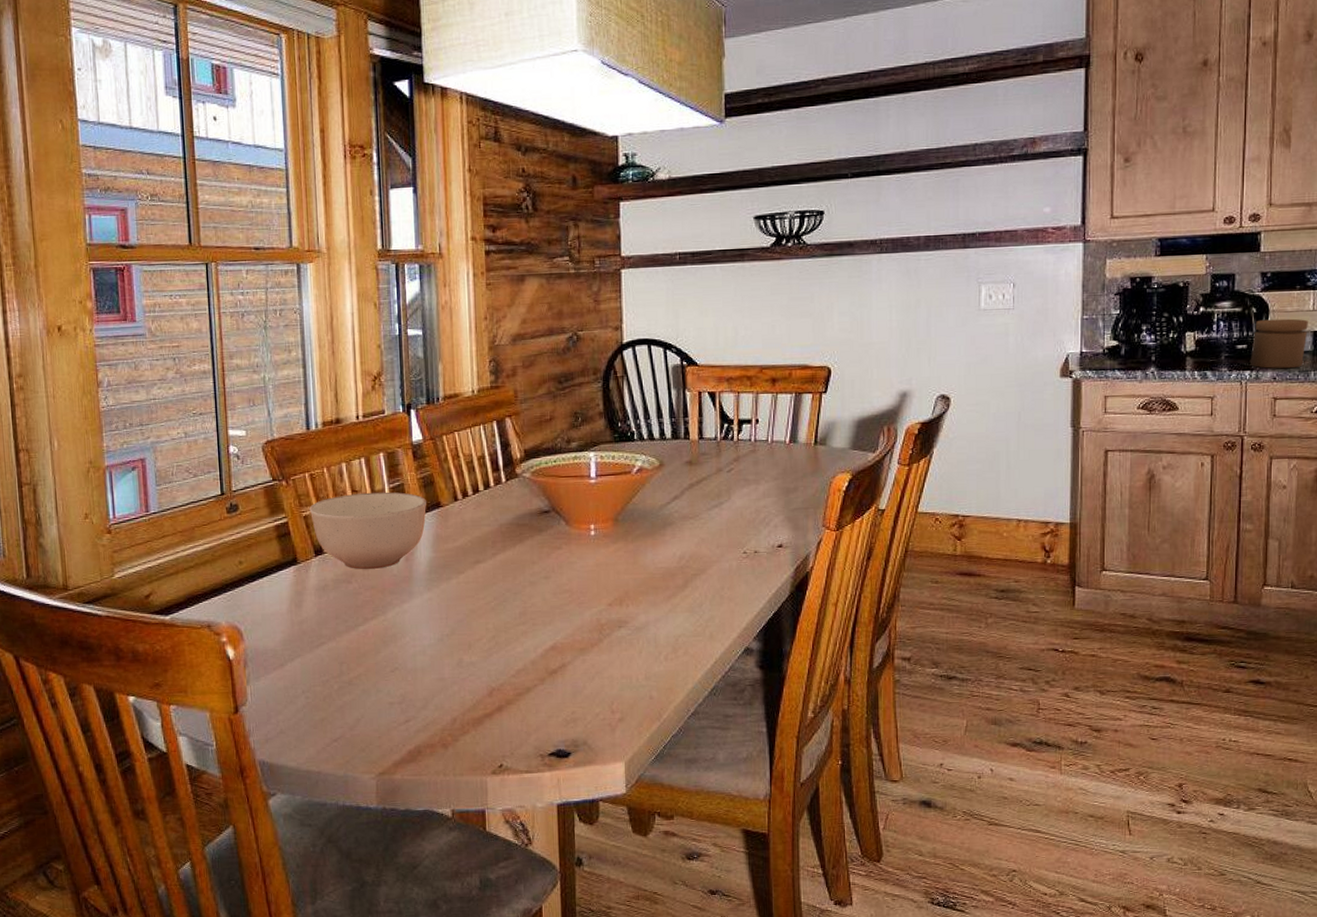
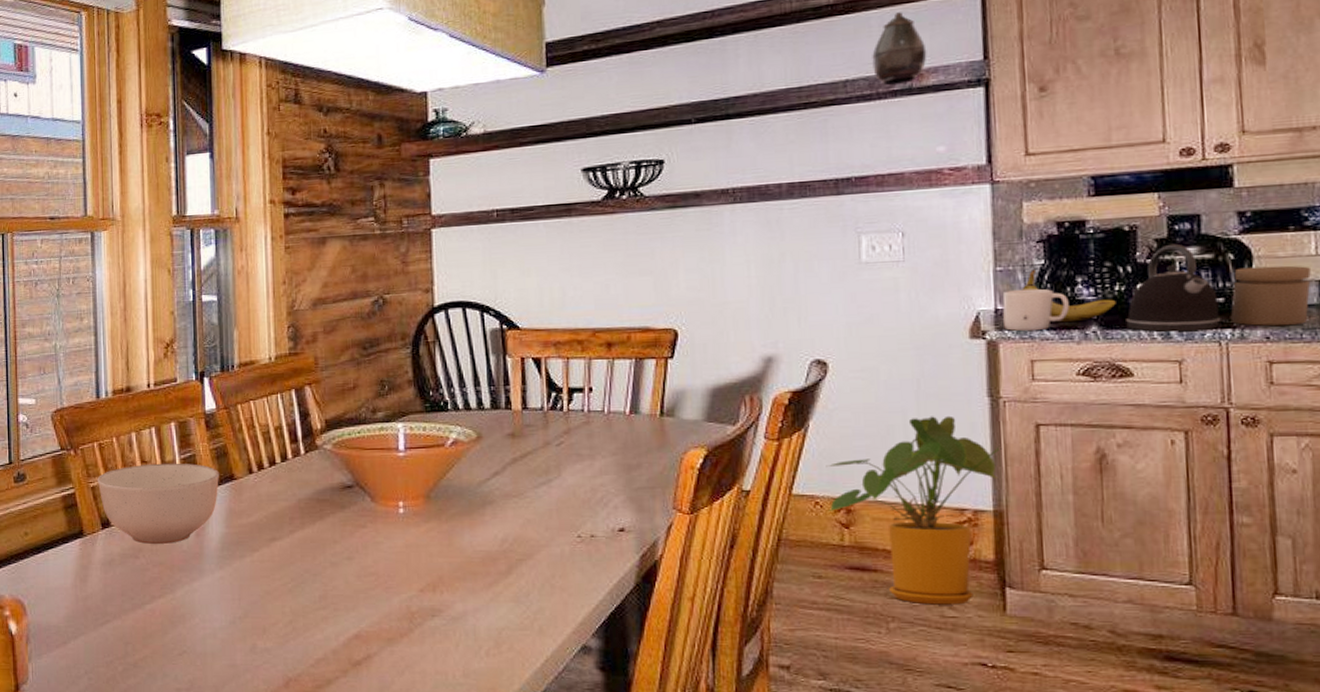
house plant: none [945,443,1077,603] -> present [826,415,999,605]
decorative jar: none [997,84,1041,151] -> present [872,12,927,86]
mug: none [1086,334,1135,372] -> present [1002,288,1069,332]
fruit: none [1101,317,1170,365] -> present [1021,268,1116,323]
kettle: none [1176,298,1243,373] -> present [1126,243,1221,333]

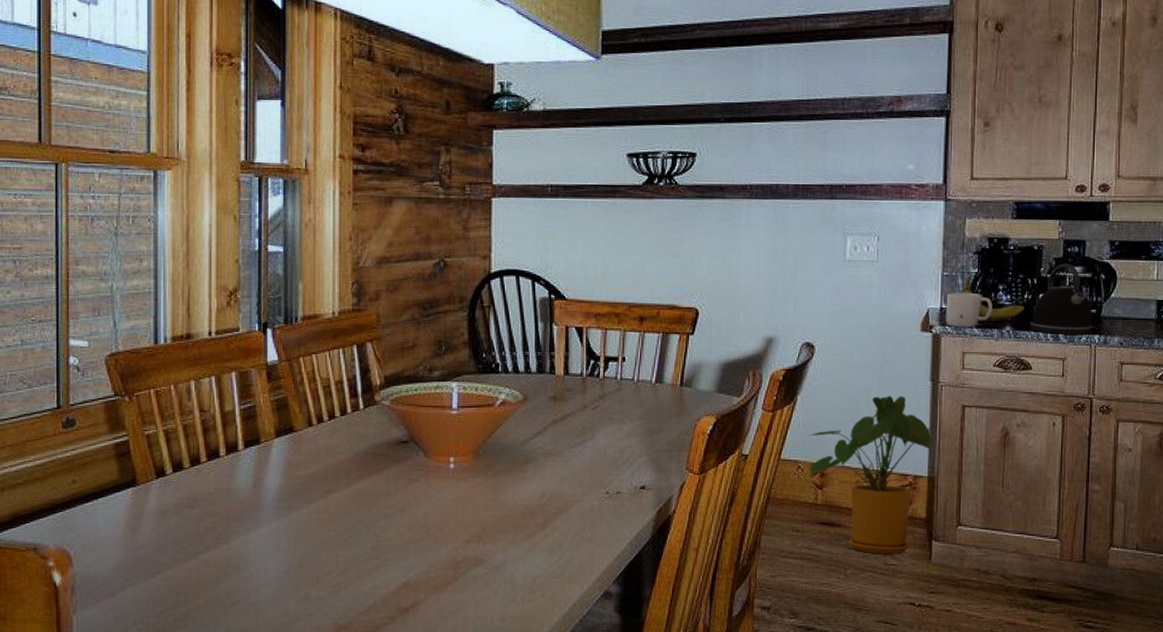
bowl: present [97,463,220,544] -> none [152,413,280,494]
decorative jar: present [872,12,927,86] -> none [865,44,906,108]
jar: present [1230,265,1311,327] -> none [1098,286,1152,335]

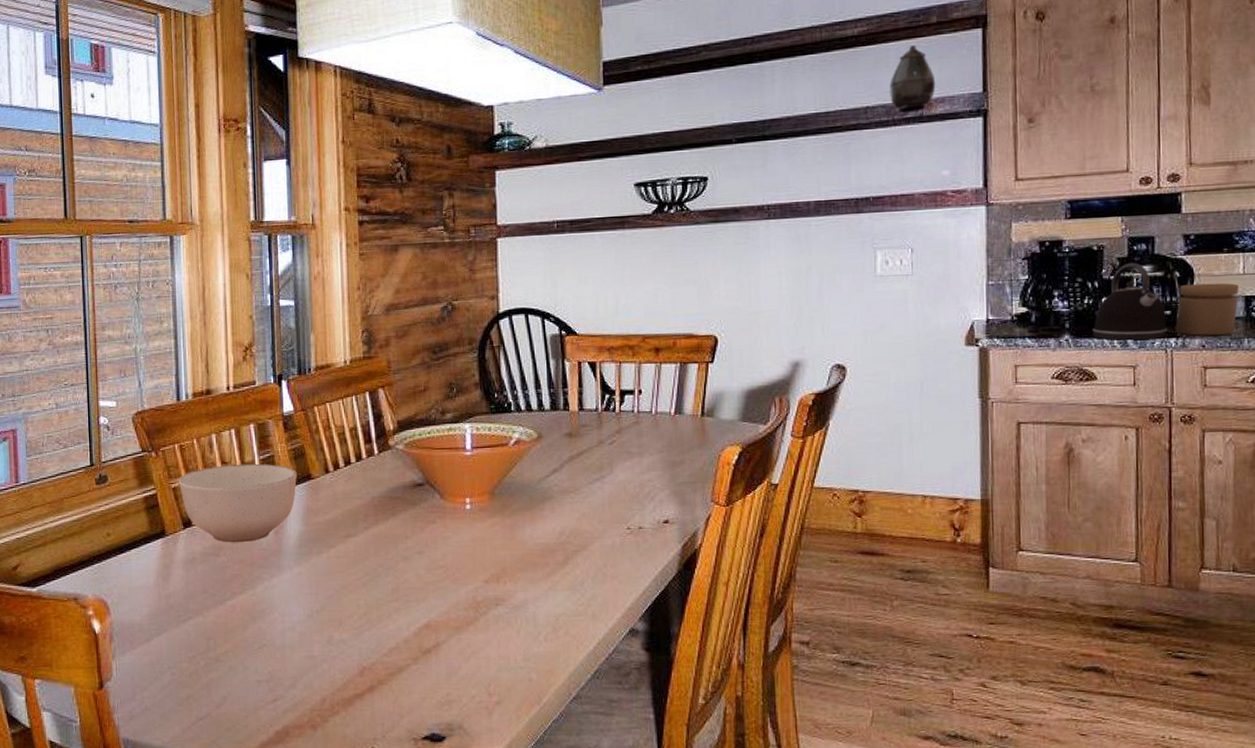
bowl: none [152,413,280,494] -> present [178,463,298,542]
house plant: present [807,395,935,555] -> none [843,415,987,584]
decorative jar: none [865,44,906,108] -> present [889,45,936,113]
mug: present [946,292,992,328] -> none [993,301,1047,340]
fruit: present [960,276,1025,323] -> none [1009,283,1085,332]
jar: none [1098,286,1152,335] -> present [1175,283,1239,337]

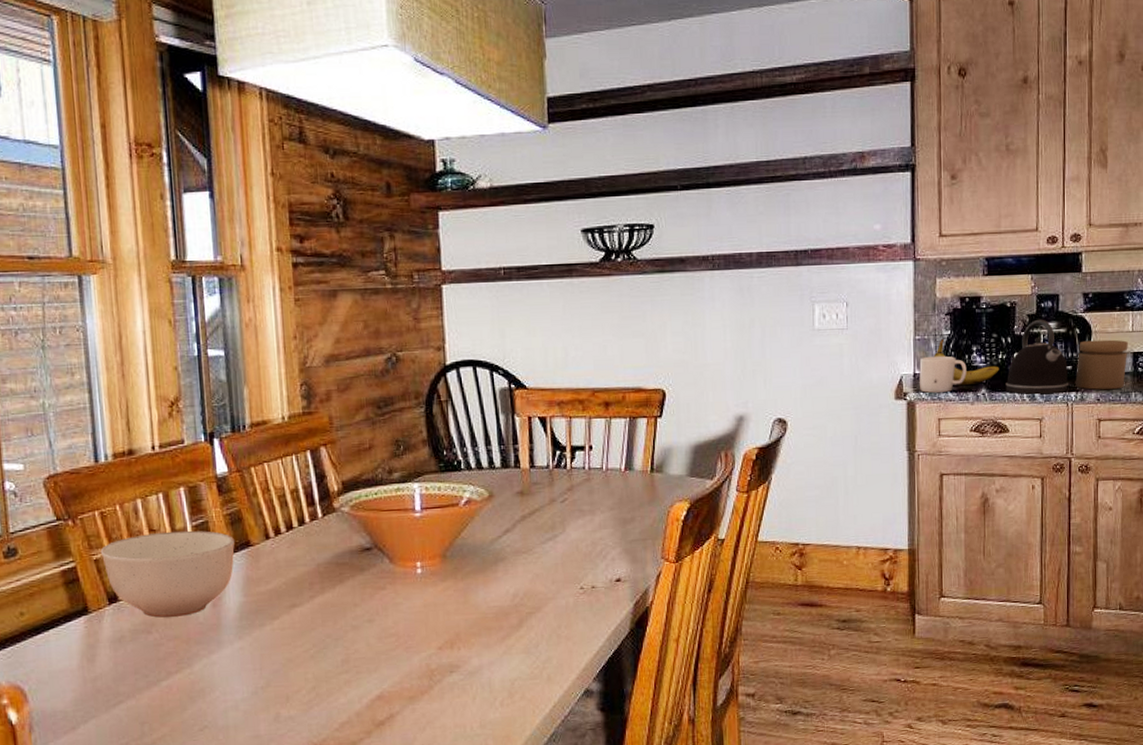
decorative jar: present [889,45,936,113] -> none [826,96,869,165]
mug: none [993,301,1047,340] -> present [919,355,967,394]
fruit: none [1009,283,1085,332] -> present [933,338,999,386]

